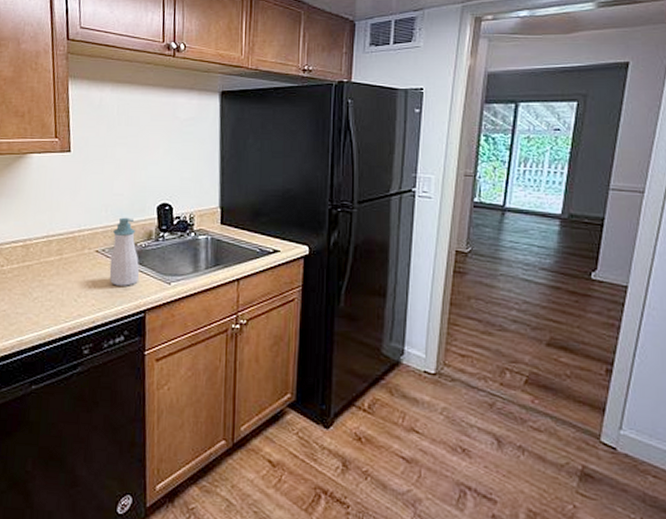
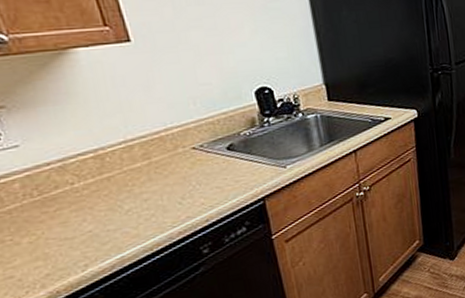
soap bottle: present [109,217,140,286] -> none [208,107,251,180]

